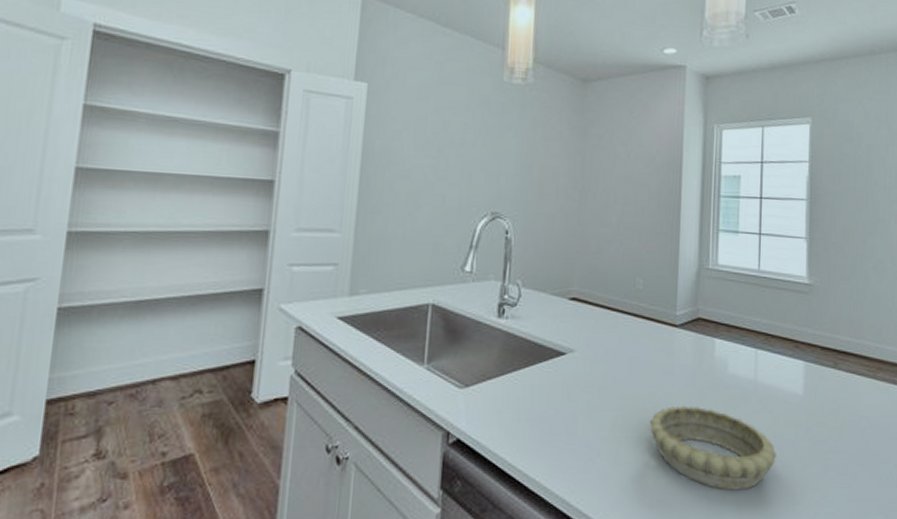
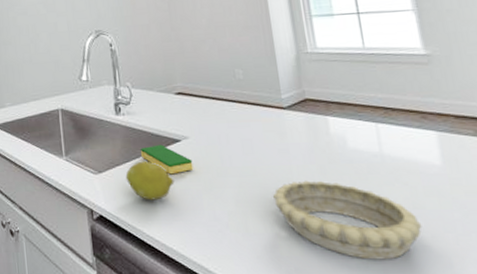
lemon: none [496,375,551,422] -> present [125,161,175,200]
dish sponge: none [519,357,575,393] -> present [141,144,193,175]

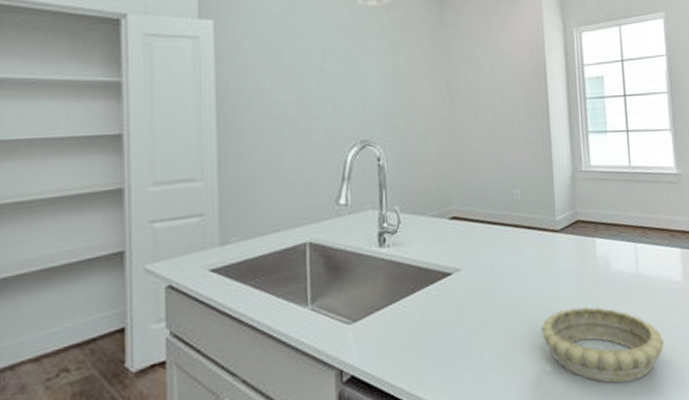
lemon: present [125,161,175,200] -> none [386,301,442,350]
dish sponge: present [141,144,193,175] -> none [406,280,463,316]

